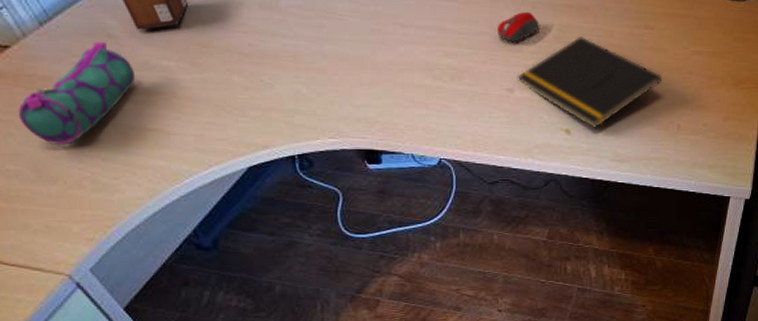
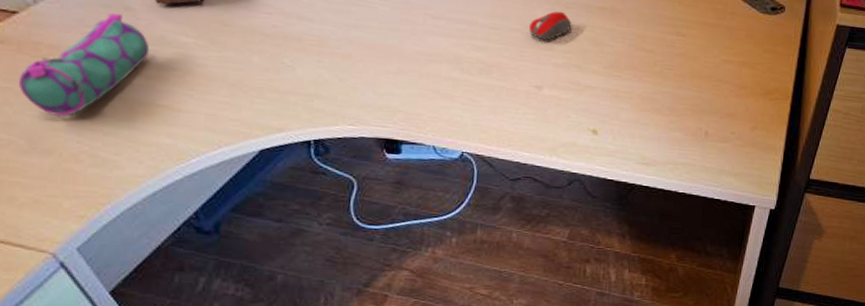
notepad: present [517,35,663,128] -> none [546,38,692,130]

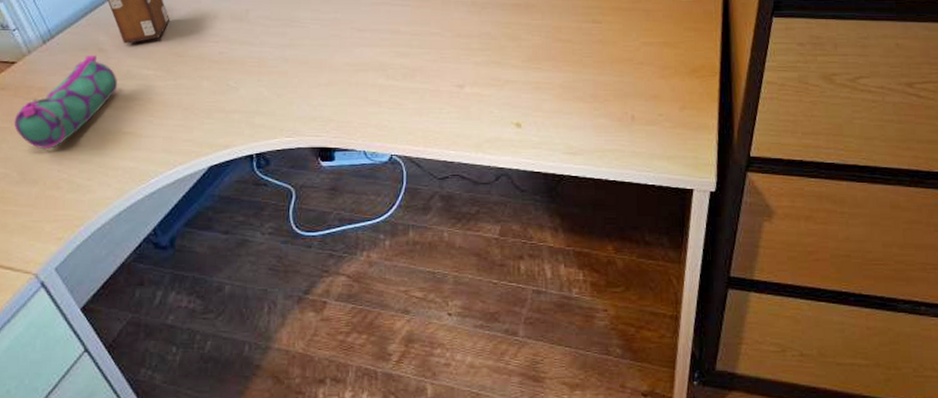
computer mouse: present [529,11,572,41] -> none [448,12,489,41]

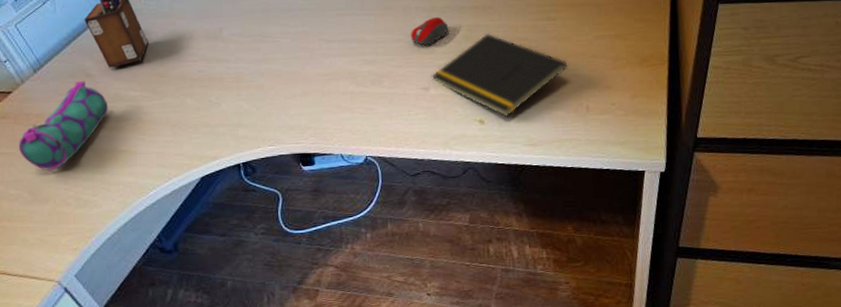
computer mouse: none [448,12,489,41] -> present [411,16,449,46]
notepad: none [467,32,613,121] -> present [431,33,568,117]

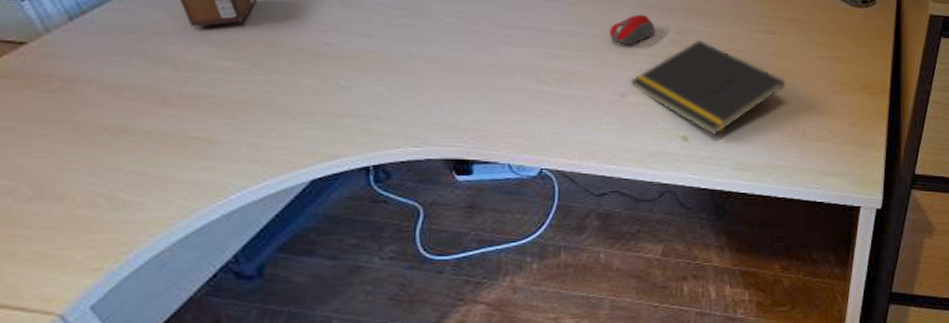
pencil case: present [18,80,109,170] -> none [23,38,183,156]

